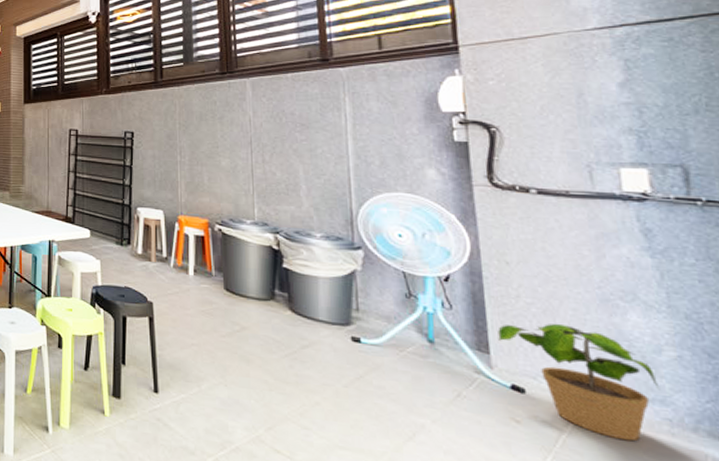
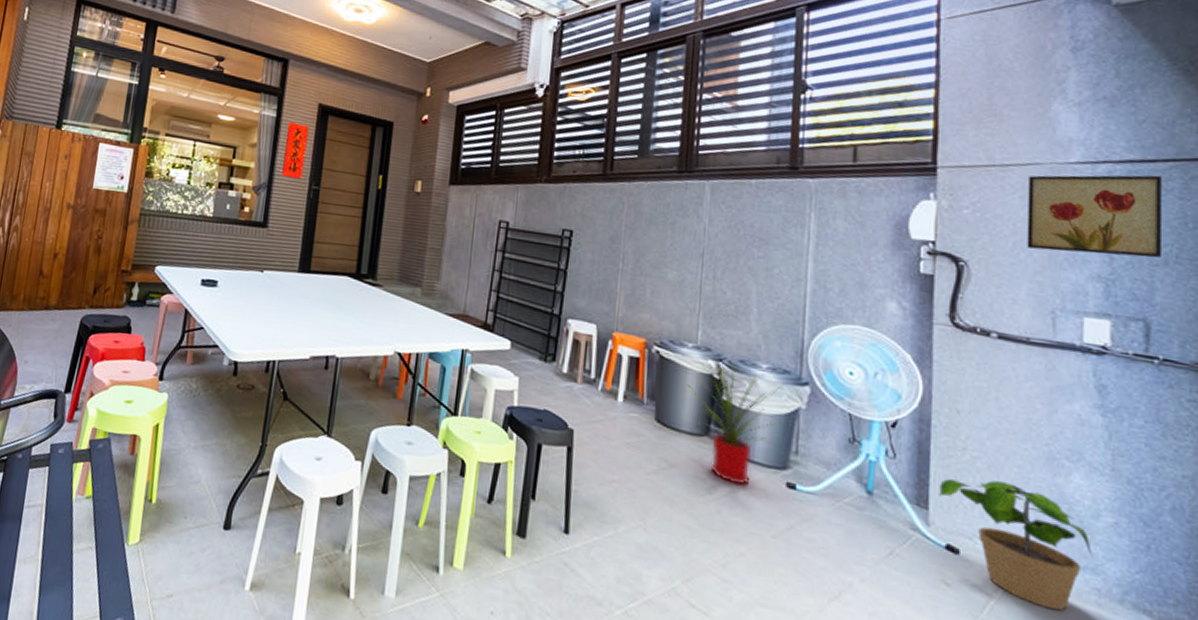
house plant: none [250,230,340,342] -> present [687,356,784,485]
wall art: none [548,32,690,110] -> present [1027,175,1162,258]

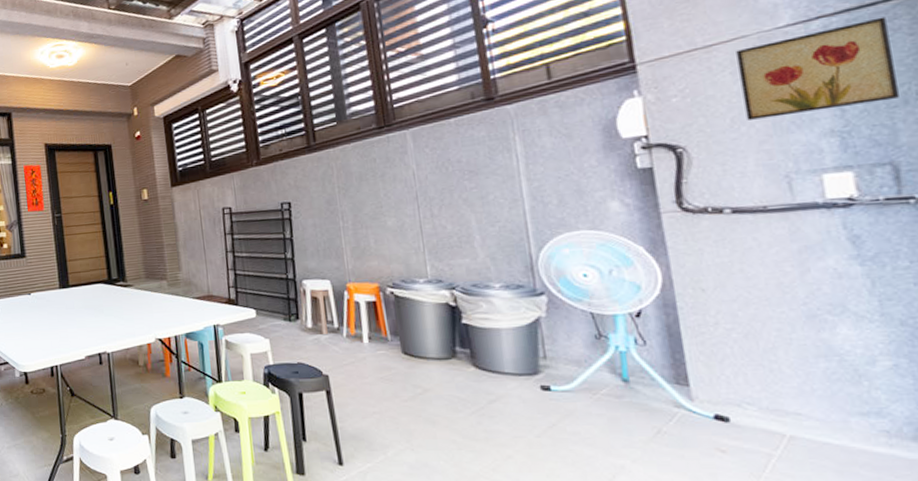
house plant: present [687,356,784,485] -> none [426,288,525,396]
potted plant: present [939,479,1091,611] -> none [696,346,873,458]

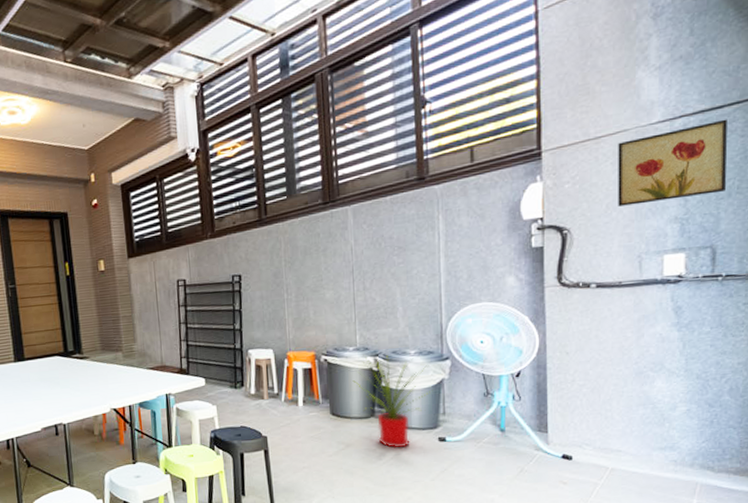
house plant: none [426,288,525,396] -> present [352,355,430,449]

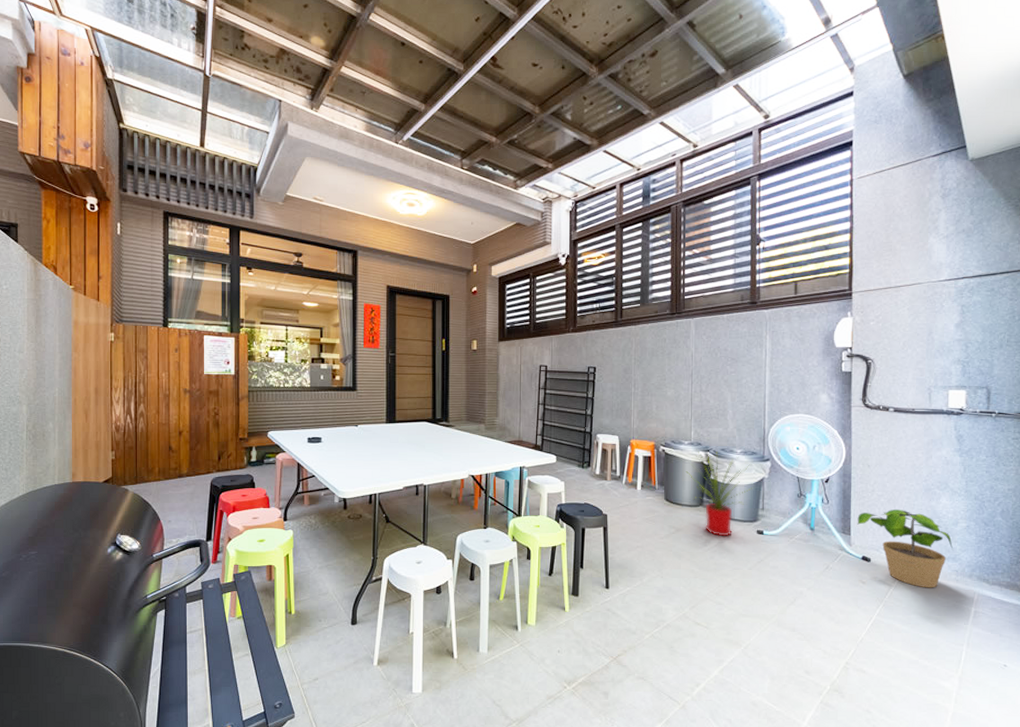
potted plant: none [555,398,670,483] -> present [857,509,953,588]
wall art: present [618,119,727,207] -> none [912,284,999,345]

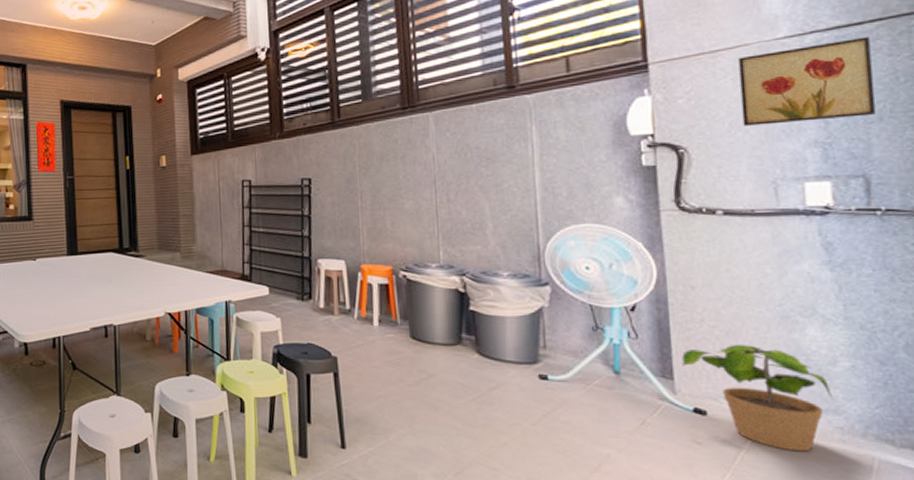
house plant: present [686,449,752,537] -> none [435,273,528,383]
wall art: none [912,284,999,345] -> present [738,36,875,126]

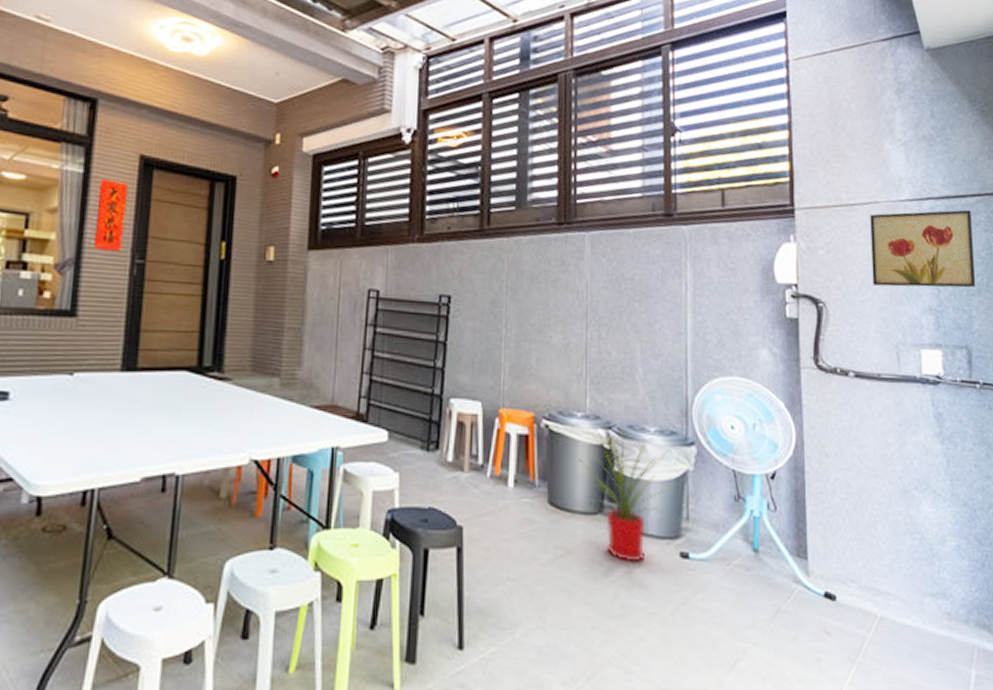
house plant: none [435,273,528,383] -> present [578,425,672,562]
potted plant: present [682,344,832,452] -> none [815,519,941,641]

